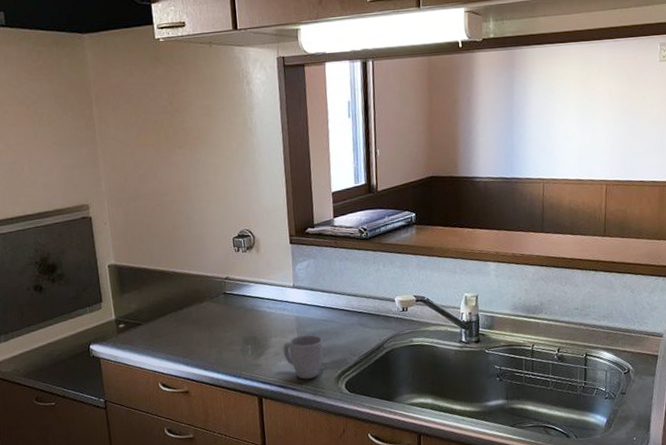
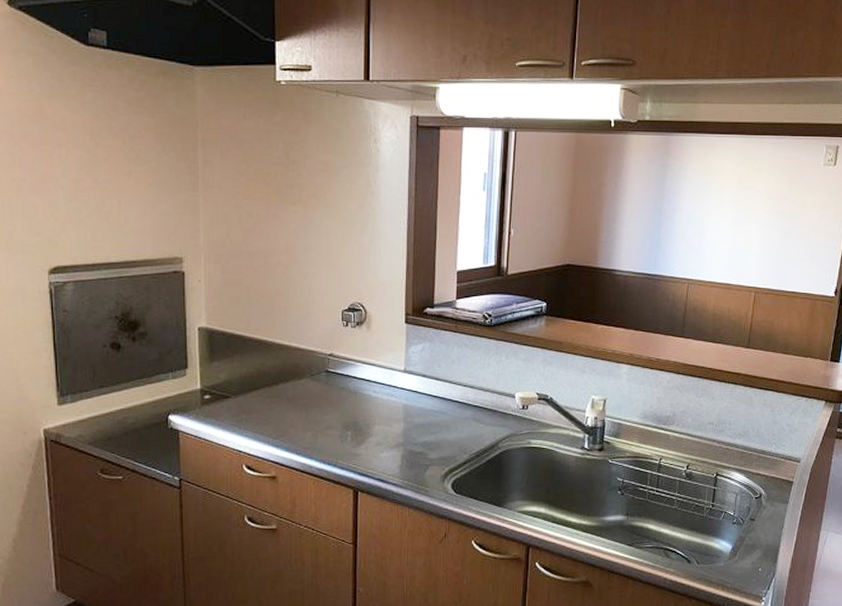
mug: present [283,334,324,379] -> none [386,426,432,475]

